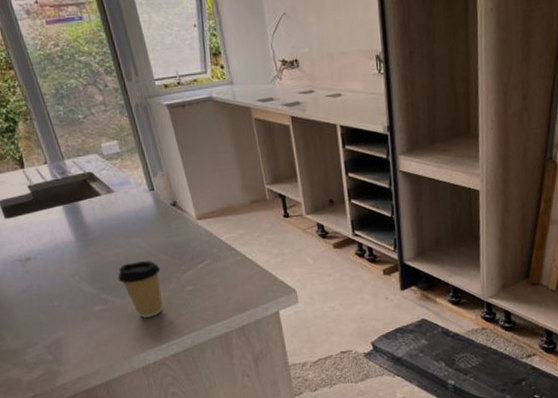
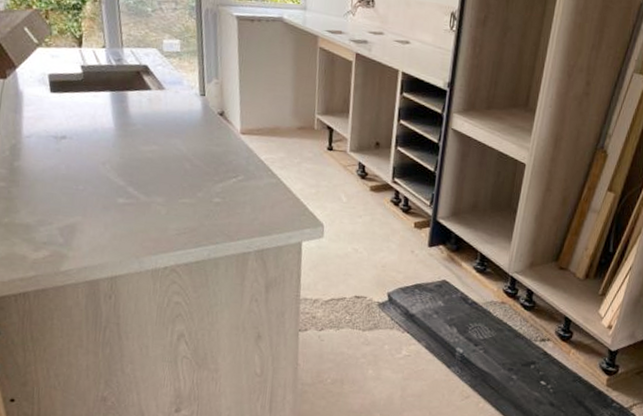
coffee cup: present [117,261,163,318] -> none [148,162,193,221]

